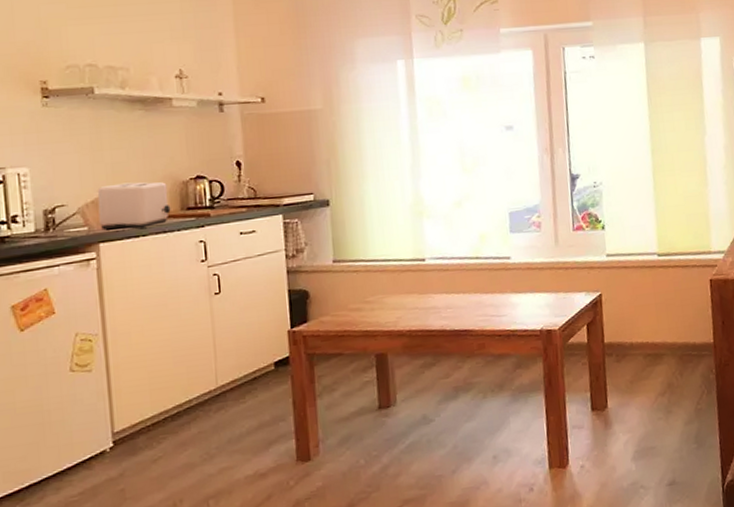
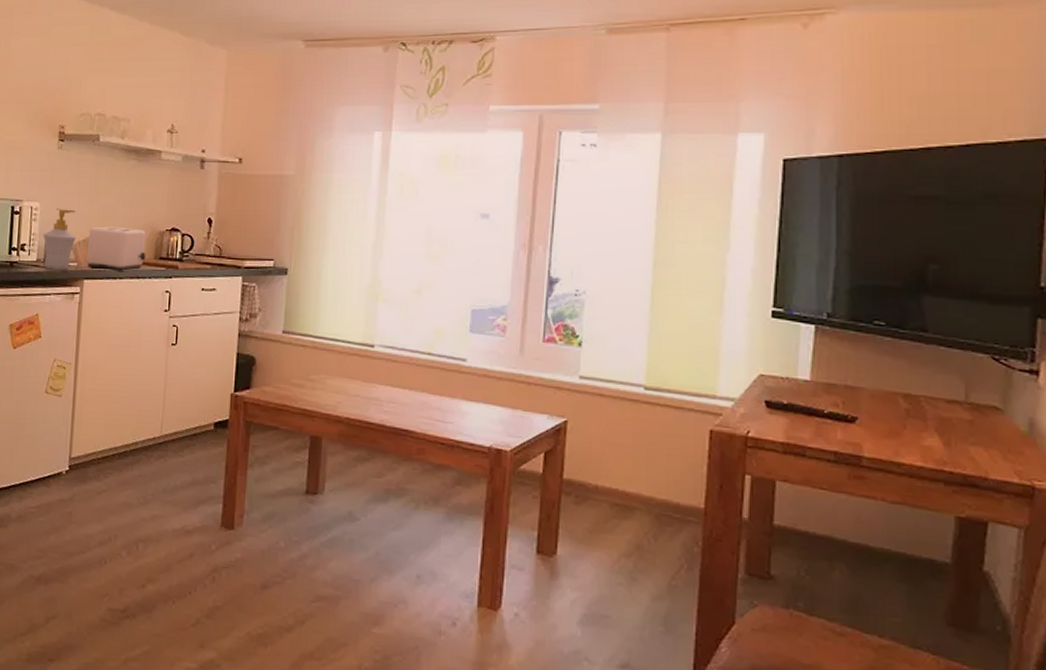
soap bottle: none [38,170,83,240] -> present [43,207,77,271]

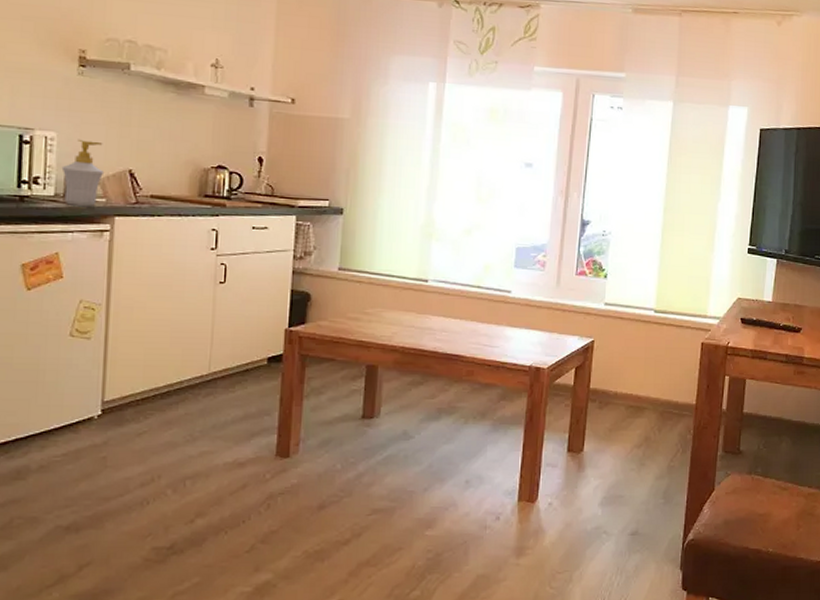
toaster: present [86,226,146,272] -> none [118,161,189,209]

